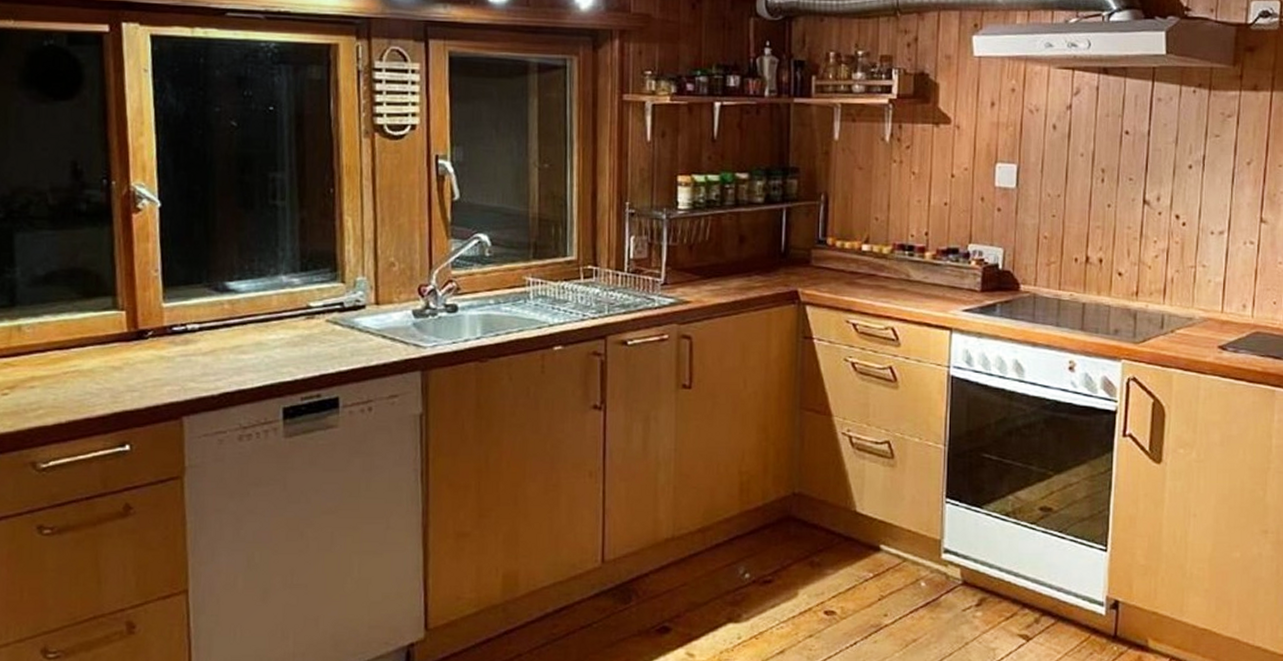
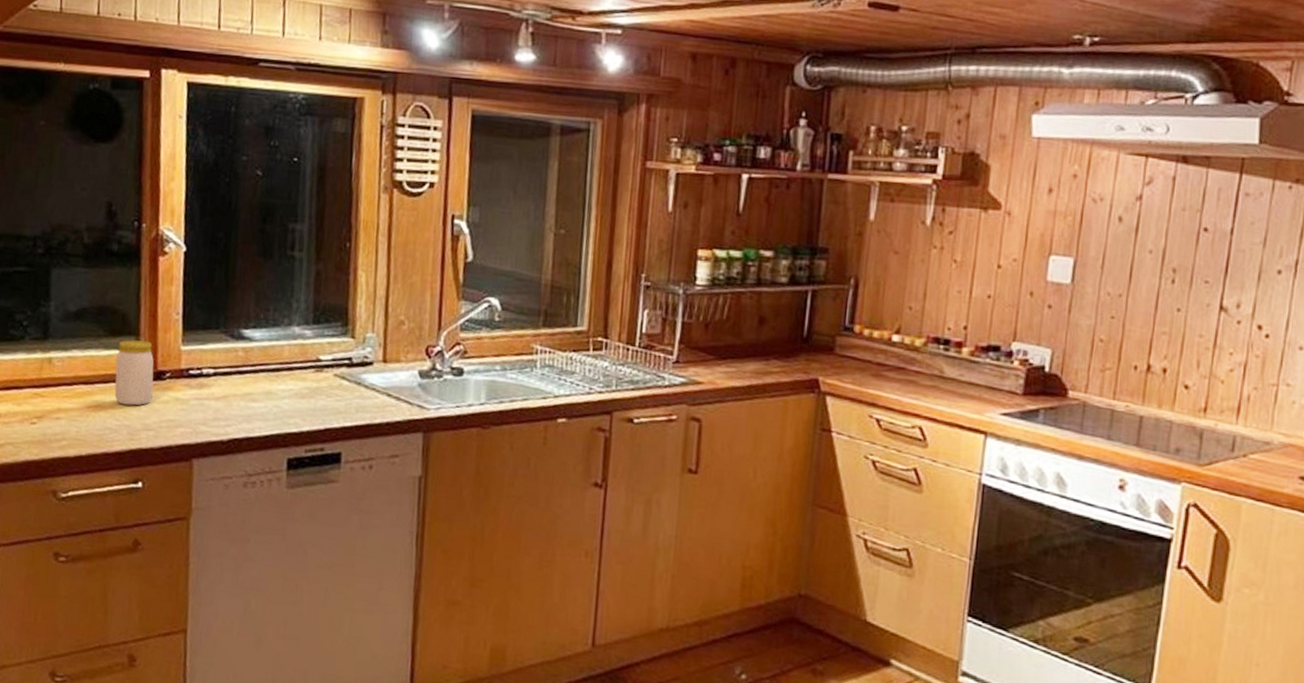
jar: none [92,301,135,368] -> present [114,340,154,406]

